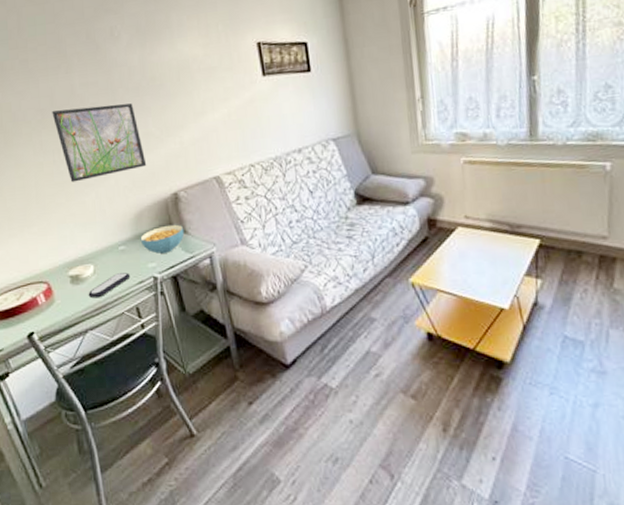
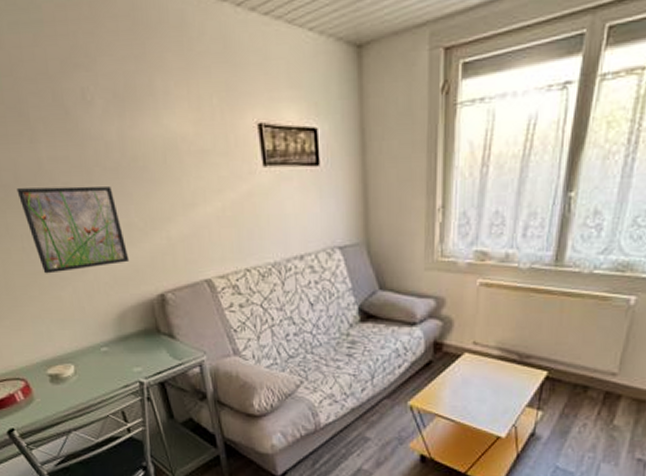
remote control: present [88,273,131,299] -> none [69,375,115,399]
cereal bowl: present [140,224,185,254] -> none [124,328,172,358]

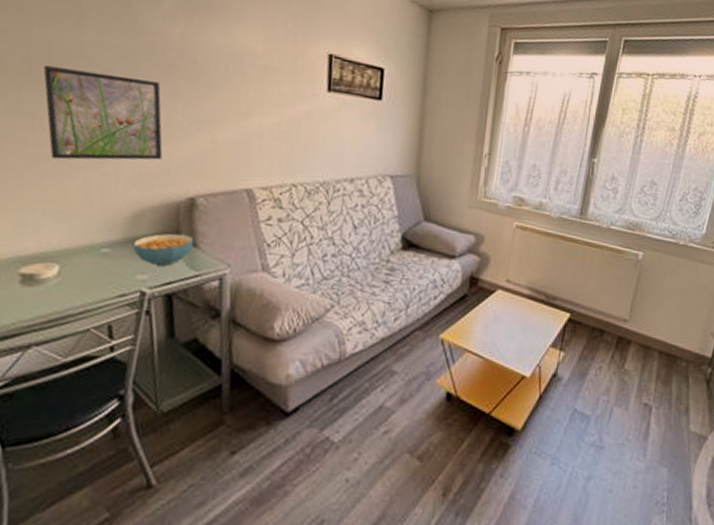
cereal bowl: none [124,328,172,358] -> present [132,233,195,266]

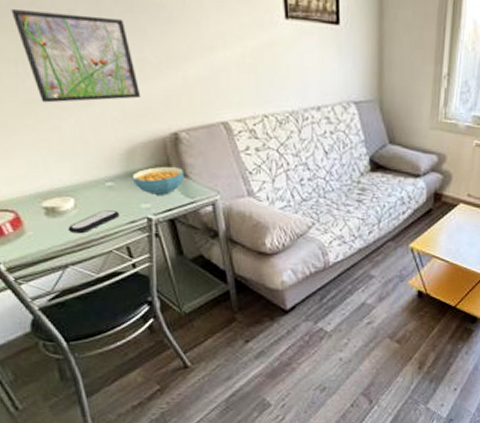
remote control: none [42,280,110,307] -> present [68,210,120,234]

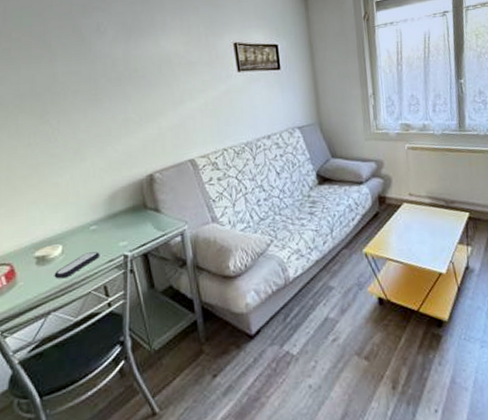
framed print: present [11,9,141,103] -> none [31,92,124,165]
cereal bowl: present [132,166,185,195] -> none [113,204,158,232]

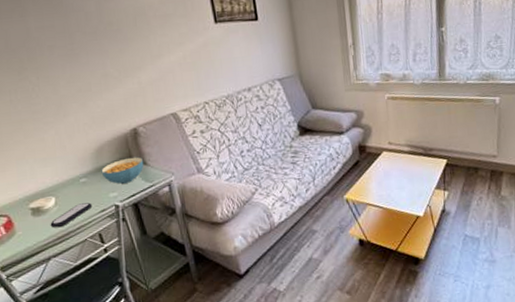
cereal bowl: none [113,204,158,232] -> present [101,157,144,184]

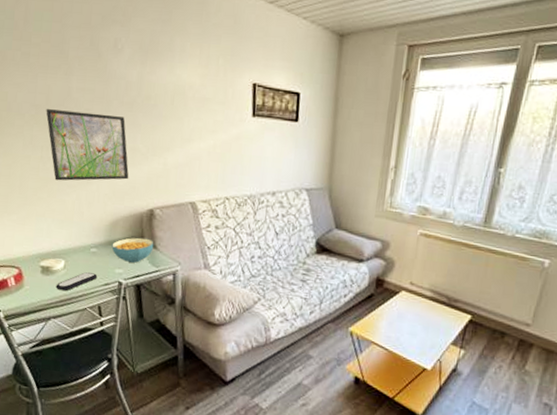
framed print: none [7,46,106,121] -> present [46,109,129,181]

